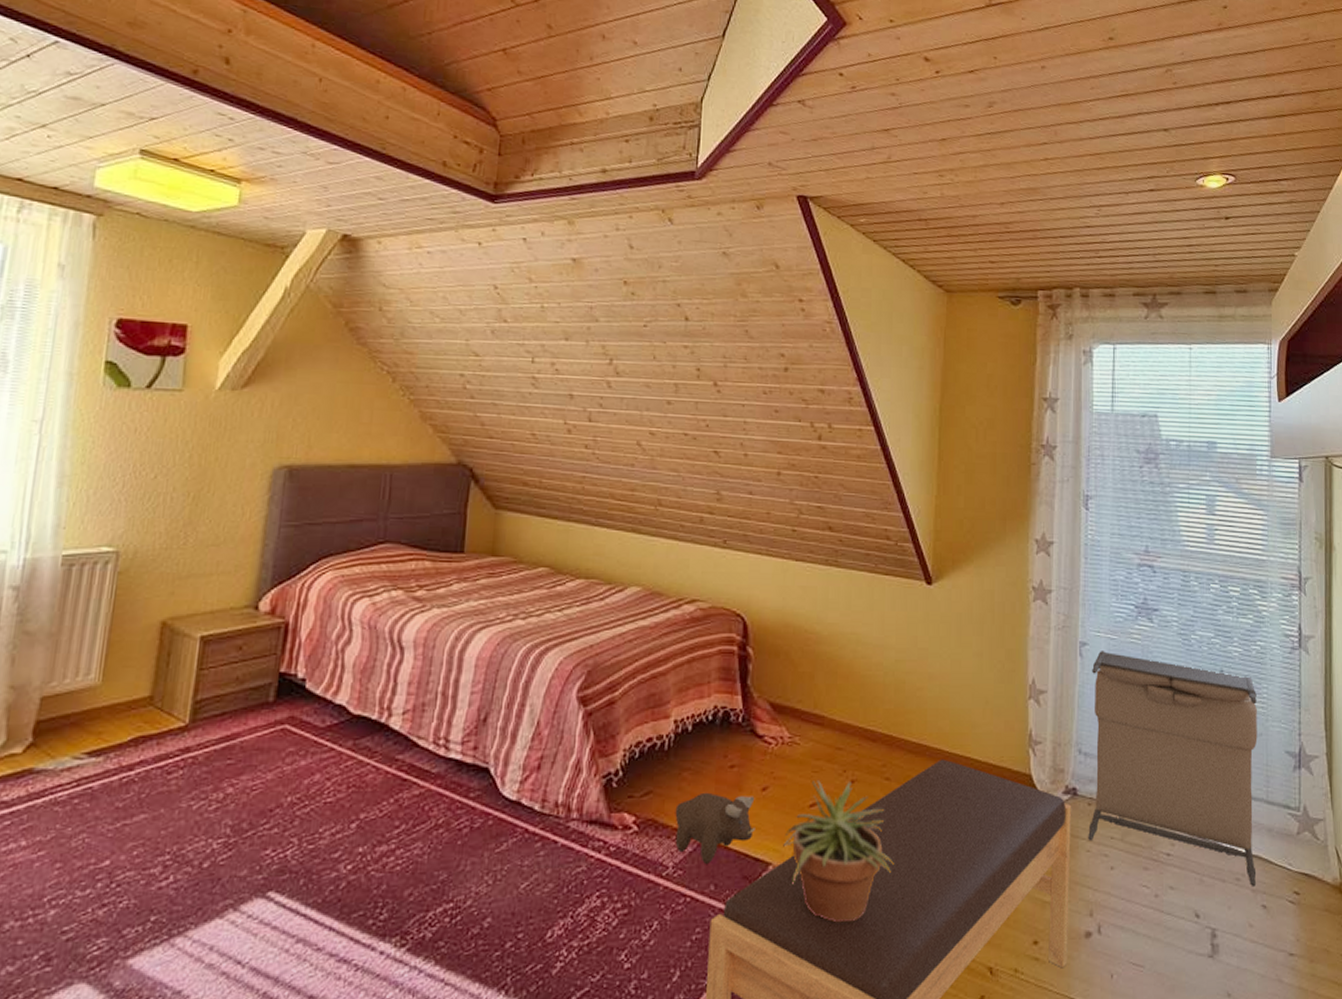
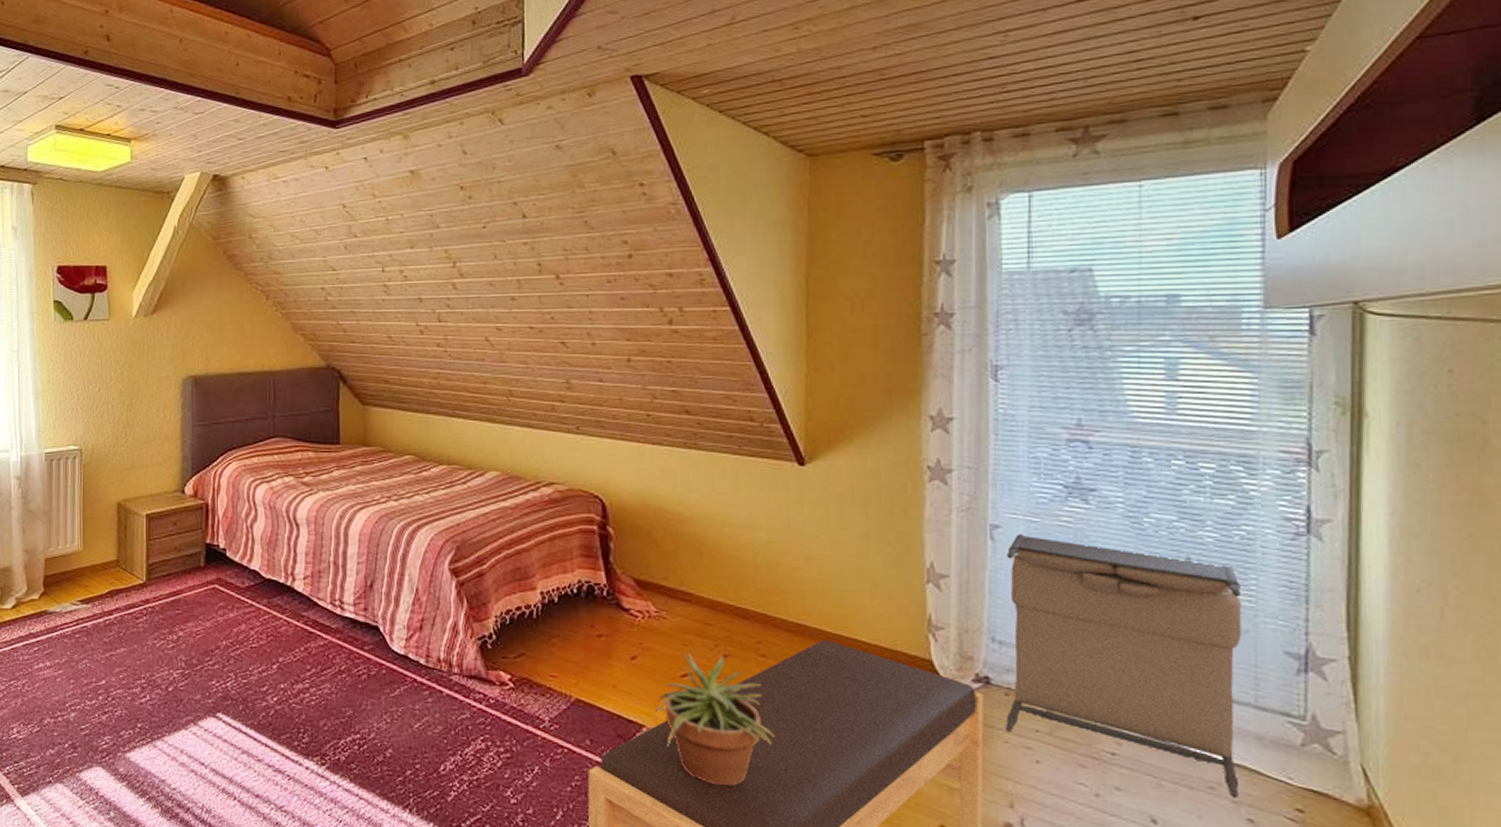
plush toy: present [675,792,755,864] -> none [547,657,627,721]

